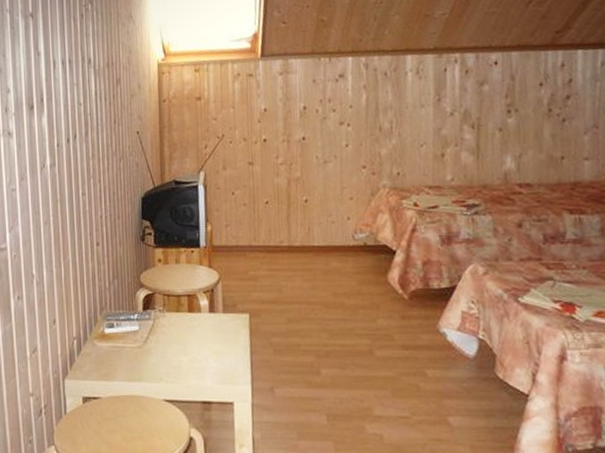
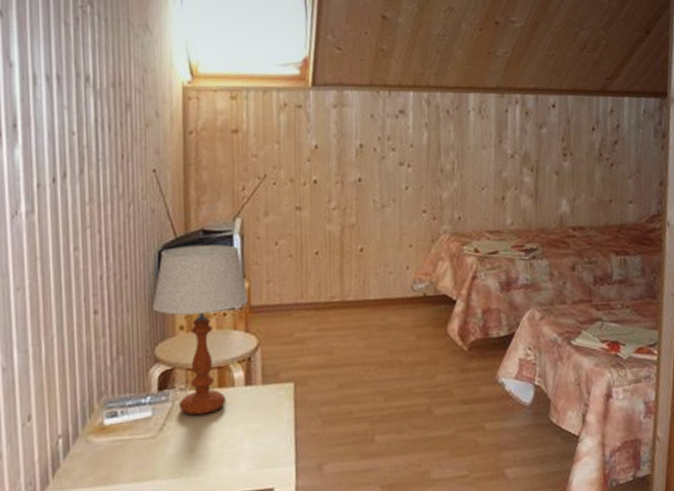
table lamp: none [137,192,212,333] -> present [151,244,249,416]

